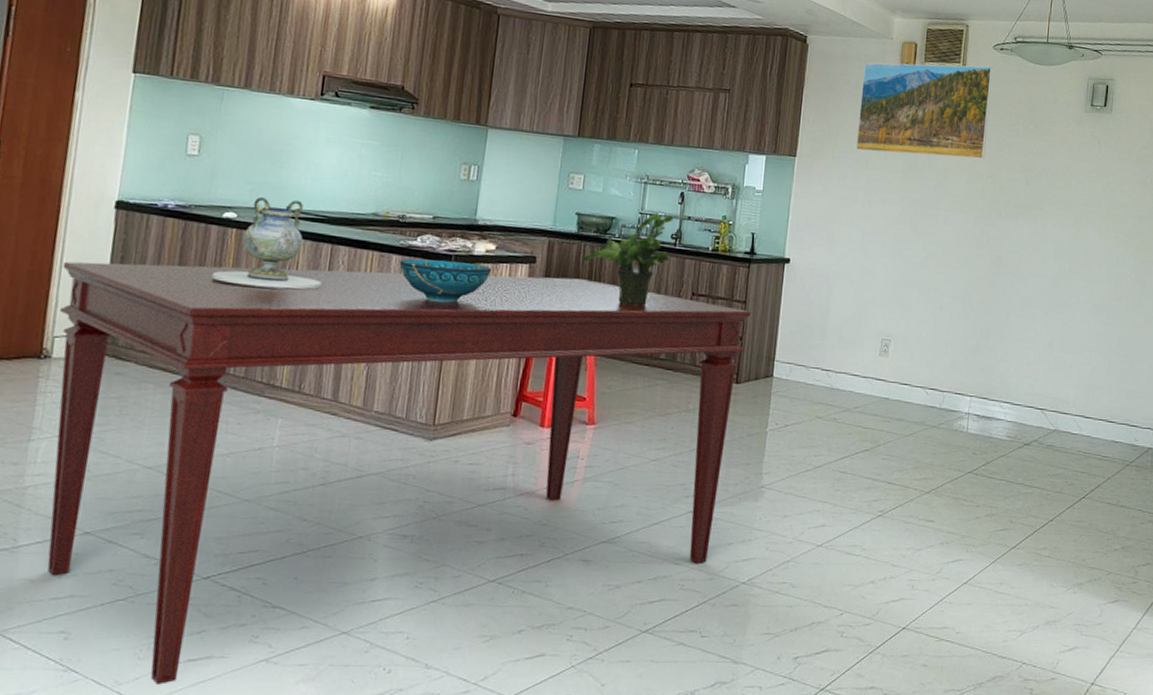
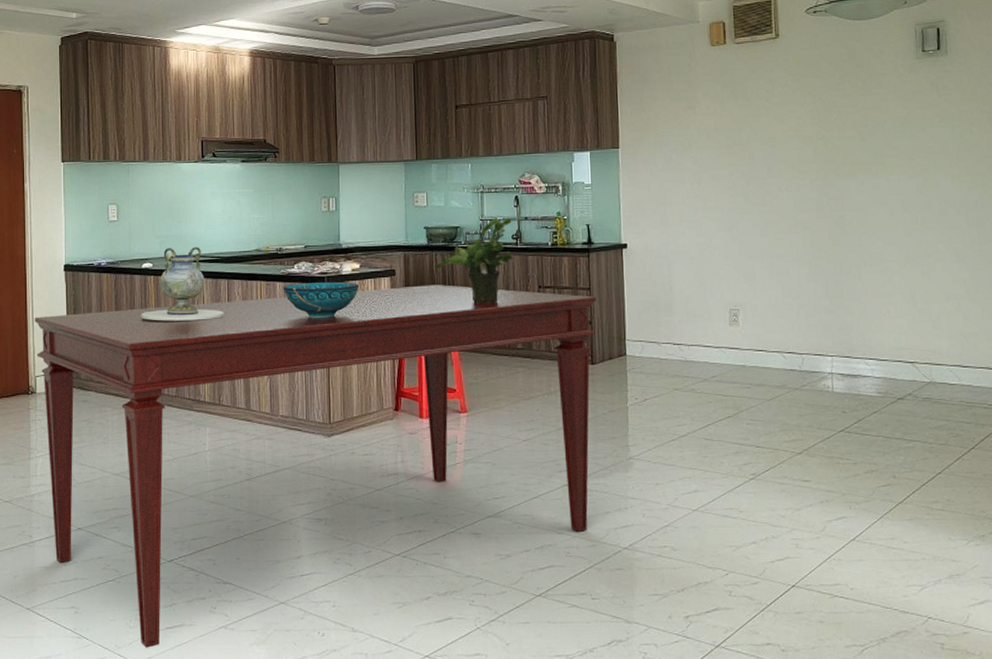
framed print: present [855,62,994,160] -> none [673,31,812,133]

